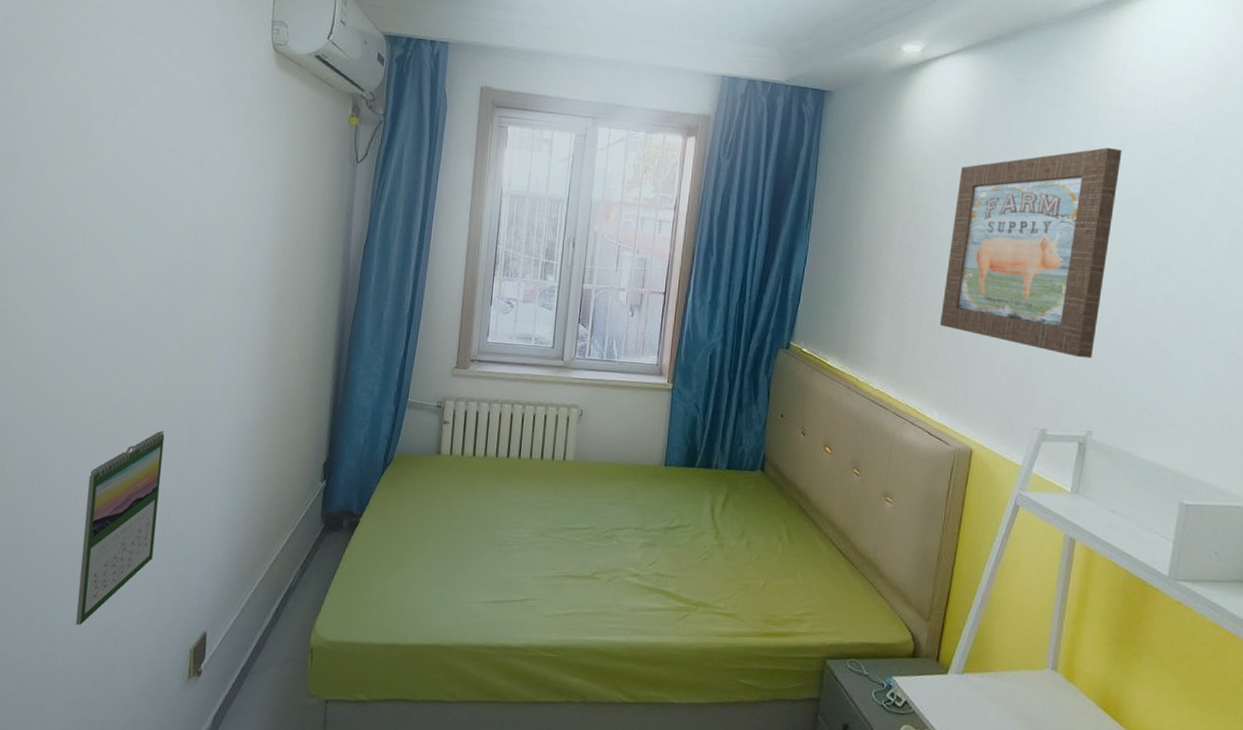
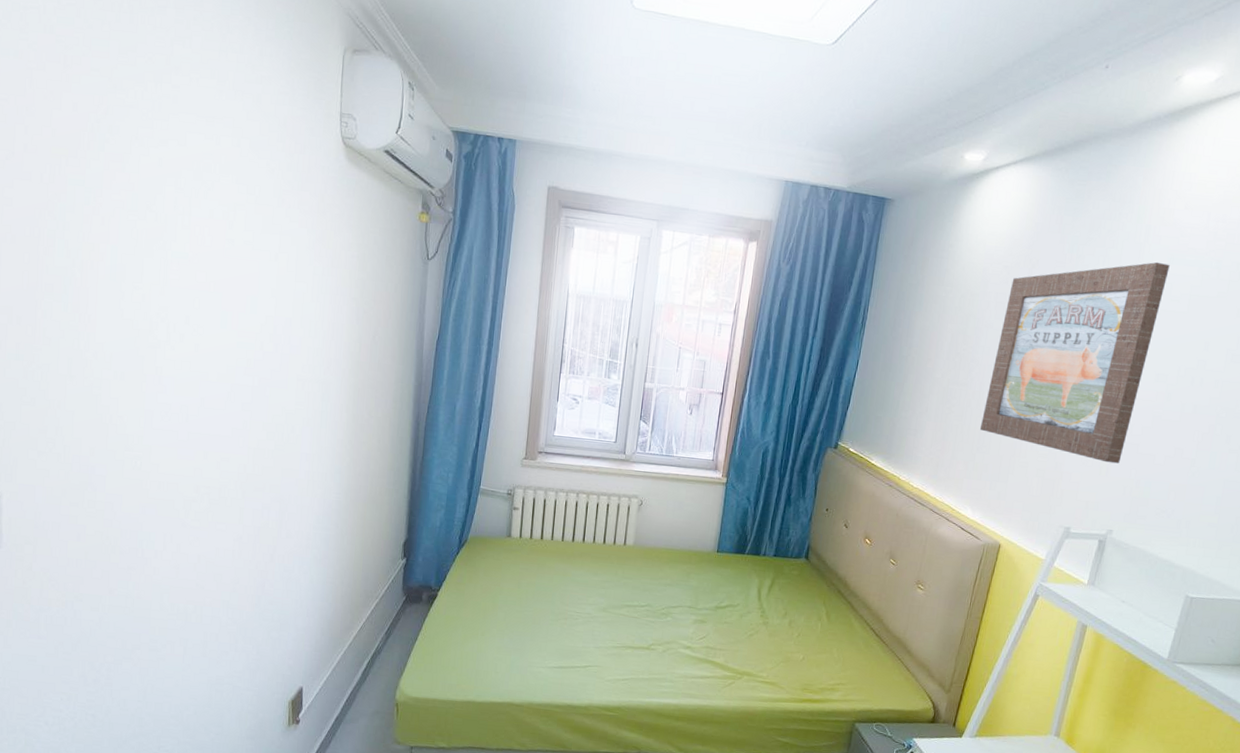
calendar: present [75,430,165,626] -> none [185,509,256,680]

